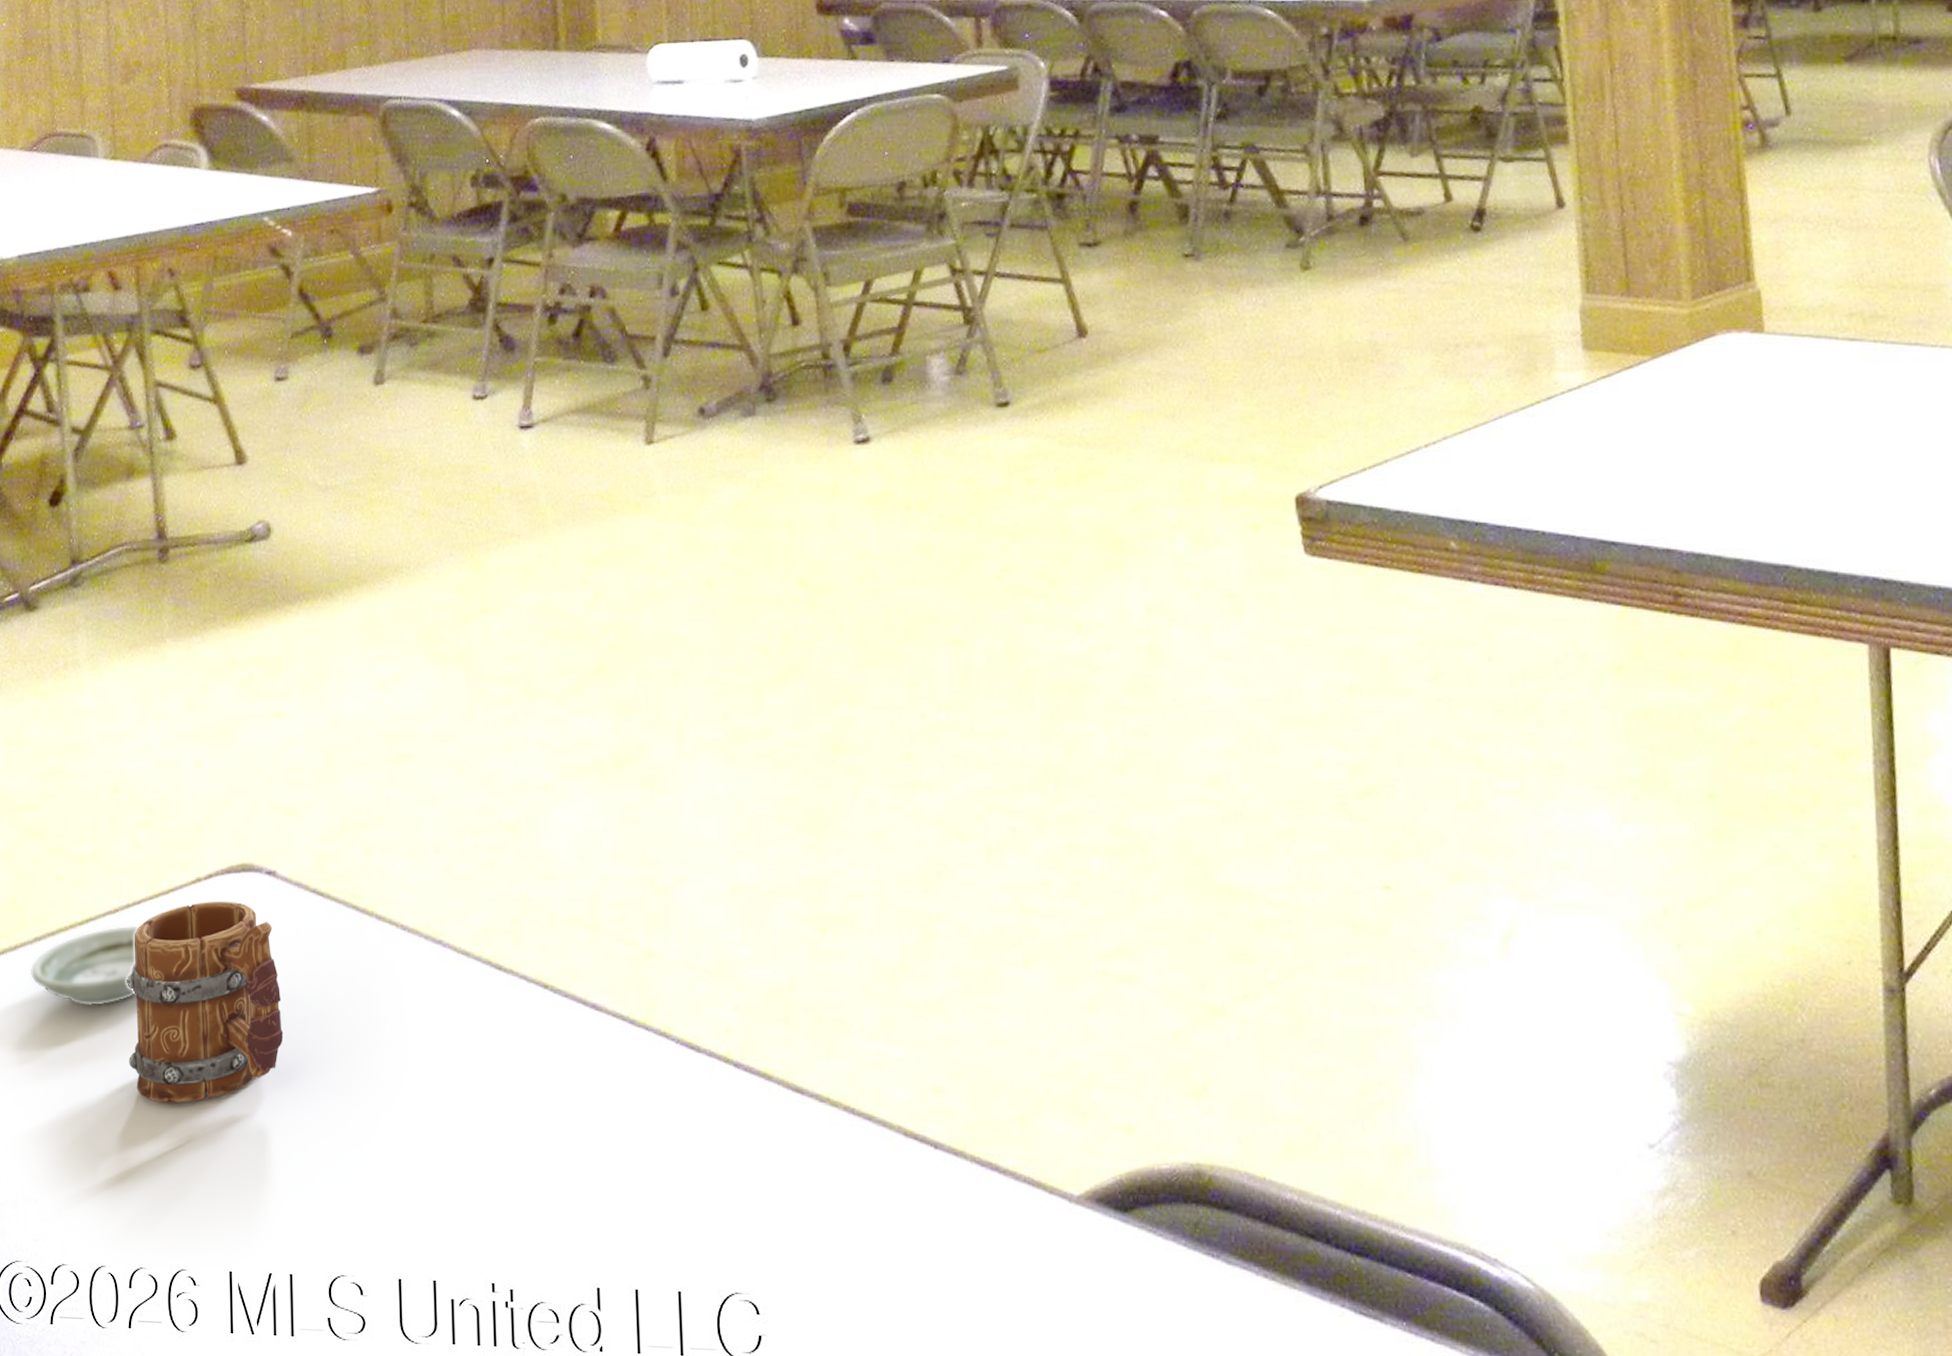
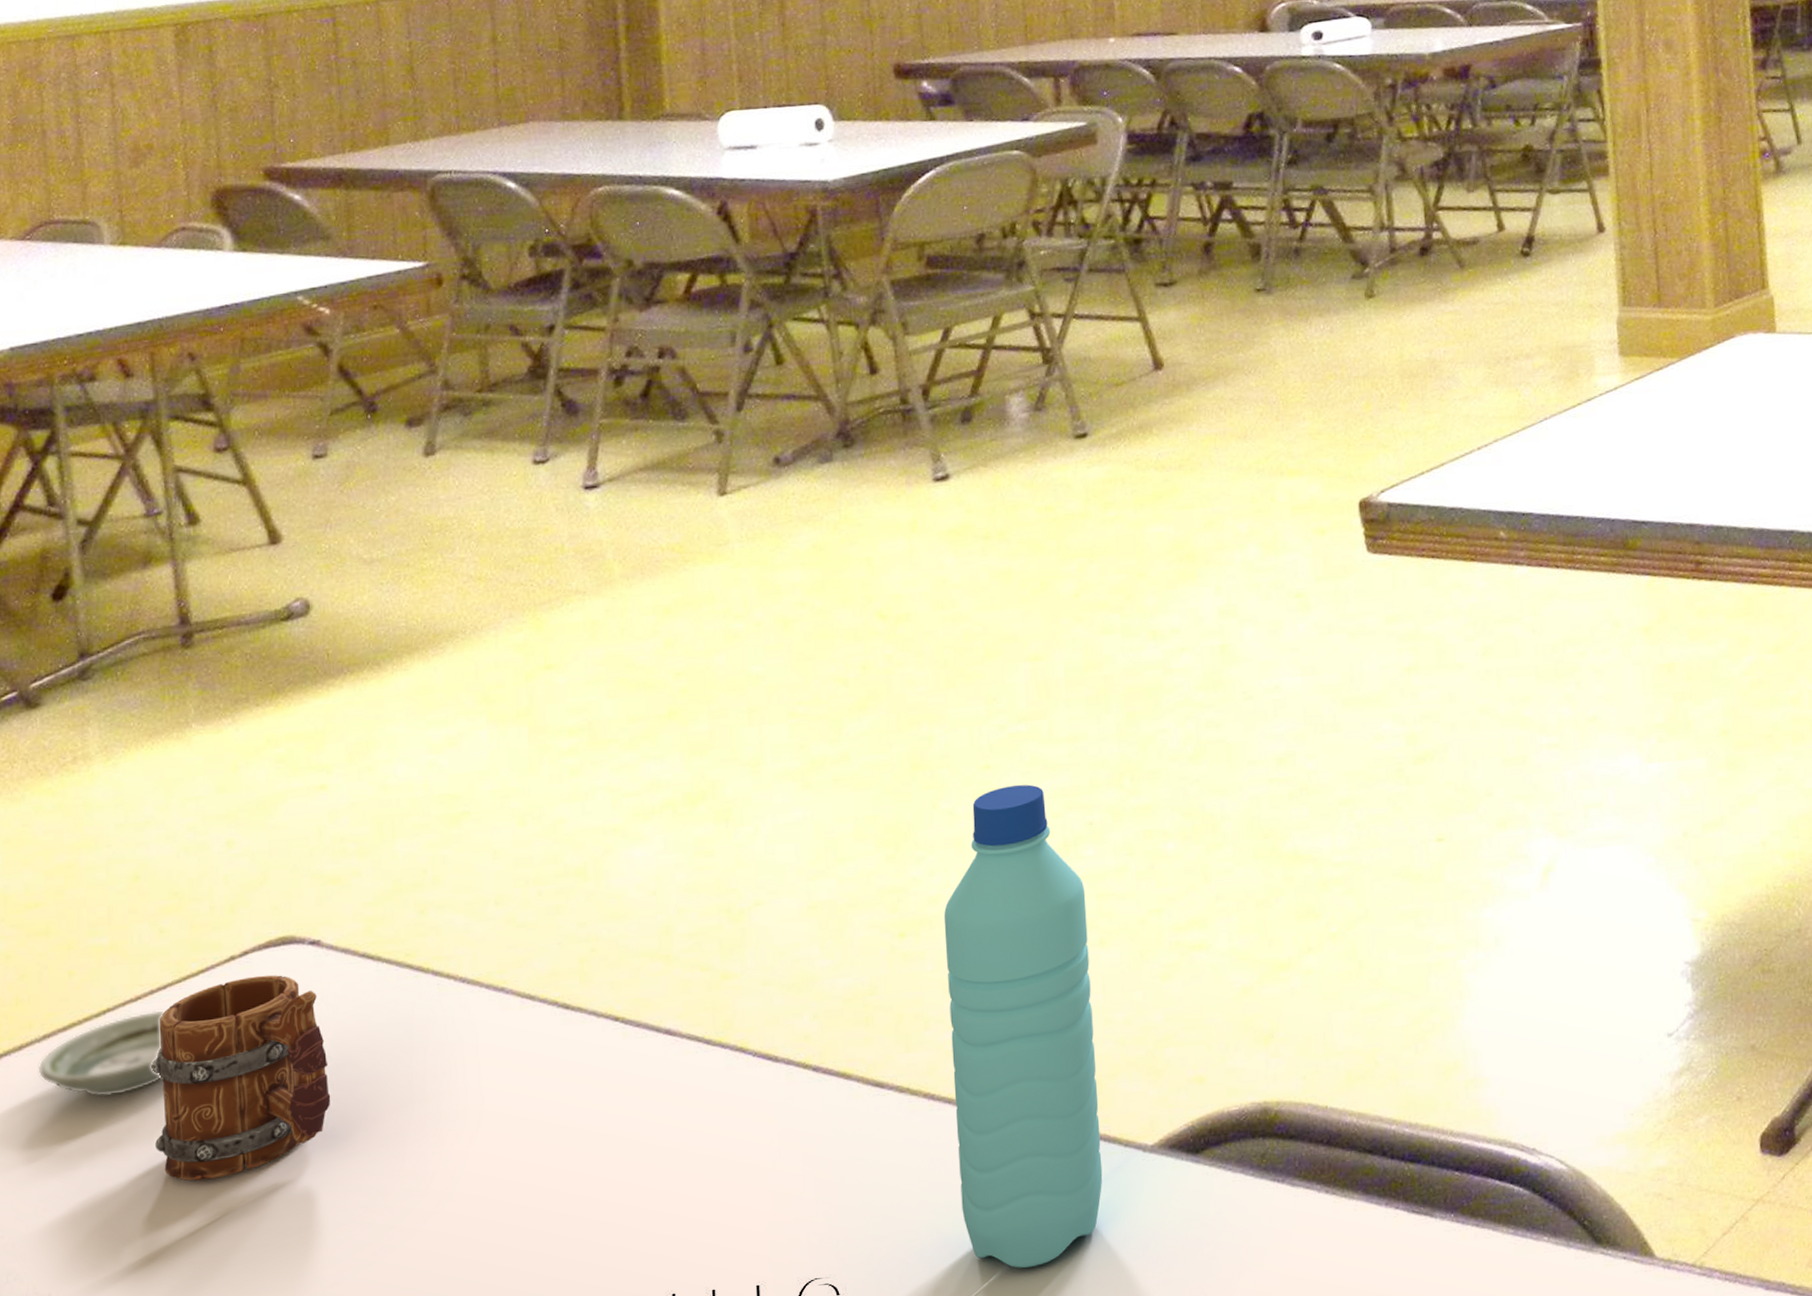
water bottle: none [864,780,1027,1314] -> present [943,784,1103,1268]

